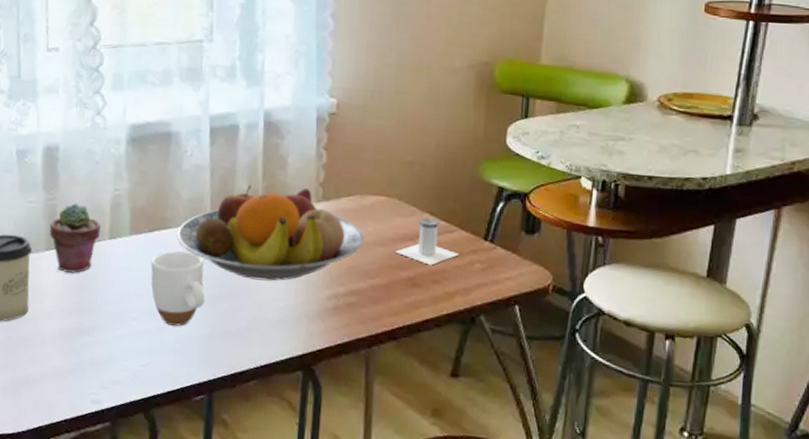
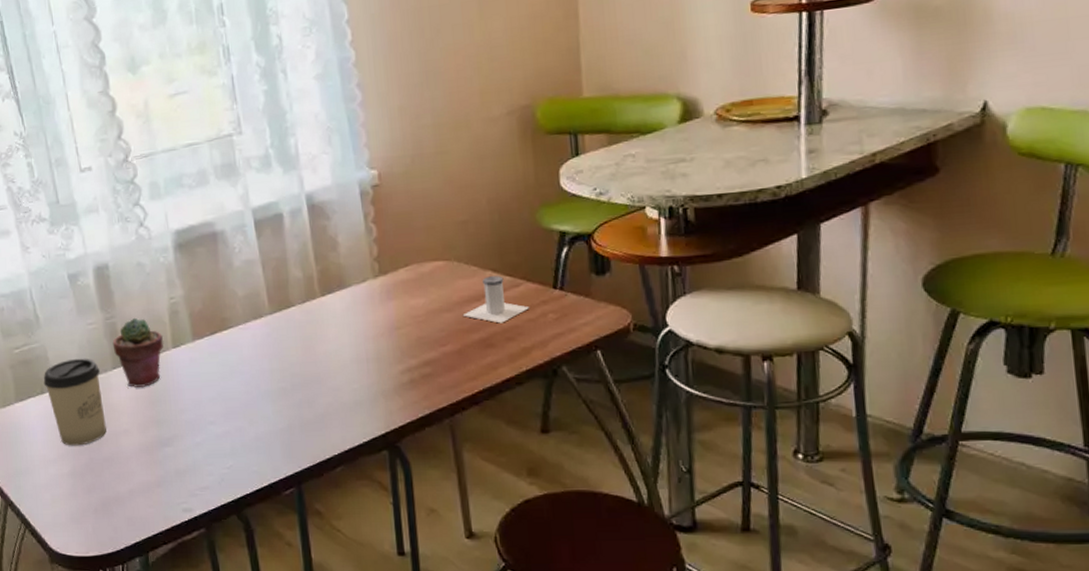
mug: present [150,251,206,326] -> none [218,349,279,424]
fruit bowl: present [176,185,364,281] -> none [239,266,429,366]

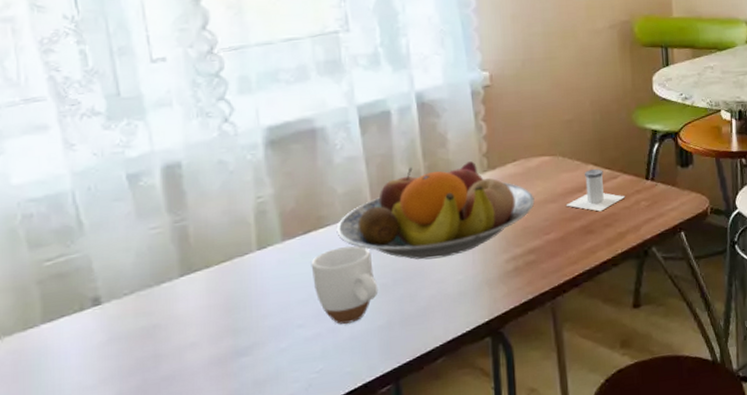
cup: present [43,358,106,446] -> none [84,266,167,368]
potted succulent: present [112,317,164,388] -> none [181,219,247,296]
mug: none [218,349,279,424] -> present [311,246,379,324]
fruit bowl: none [239,266,429,366] -> present [336,161,535,260]

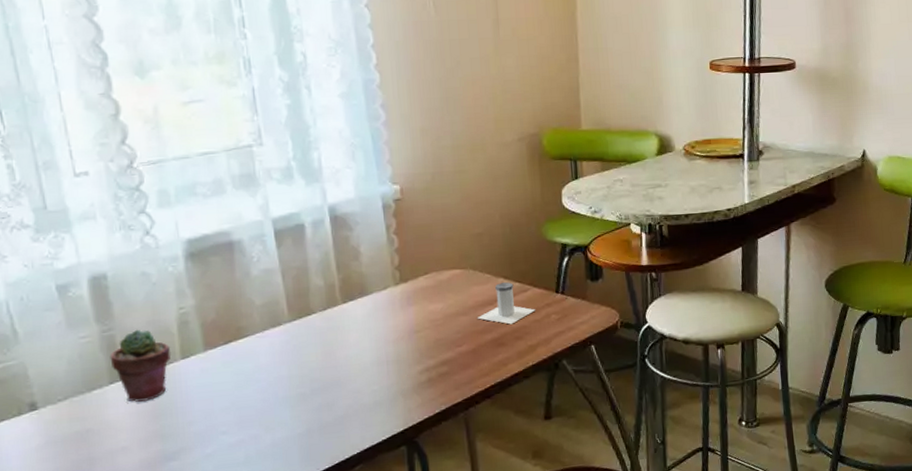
potted succulent: none [181,219,247,296] -> present [110,329,172,402]
mug: present [311,246,379,324] -> none [232,356,297,432]
fruit bowl: present [336,161,535,260] -> none [255,274,447,370]

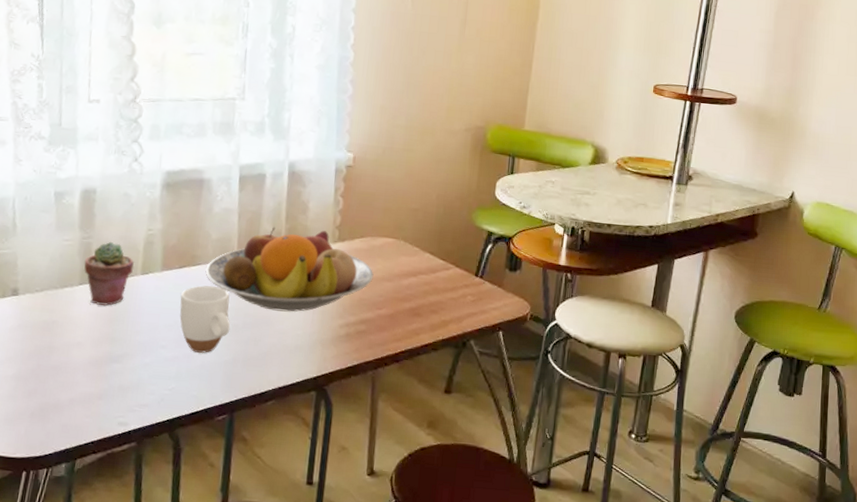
mug: none [232,356,297,432] -> present [179,285,231,353]
fruit bowl: none [255,274,447,370] -> present [205,227,374,312]
salt shaker: present [477,282,535,325] -> none [399,257,454,298]

